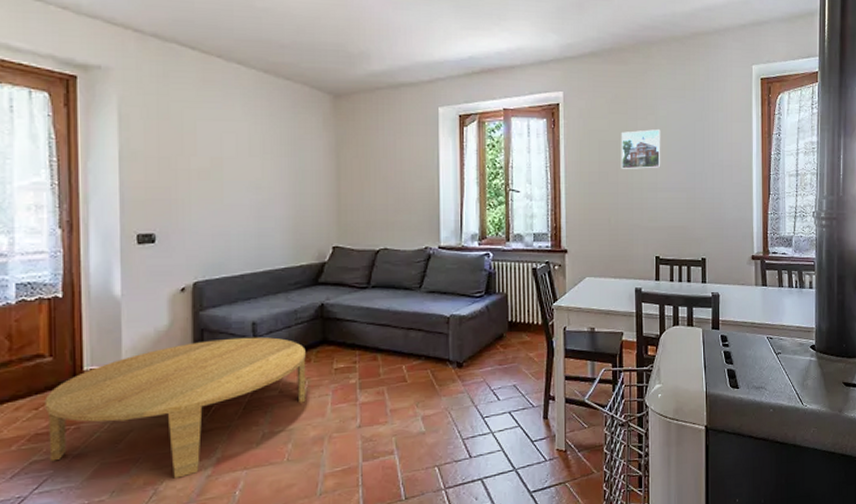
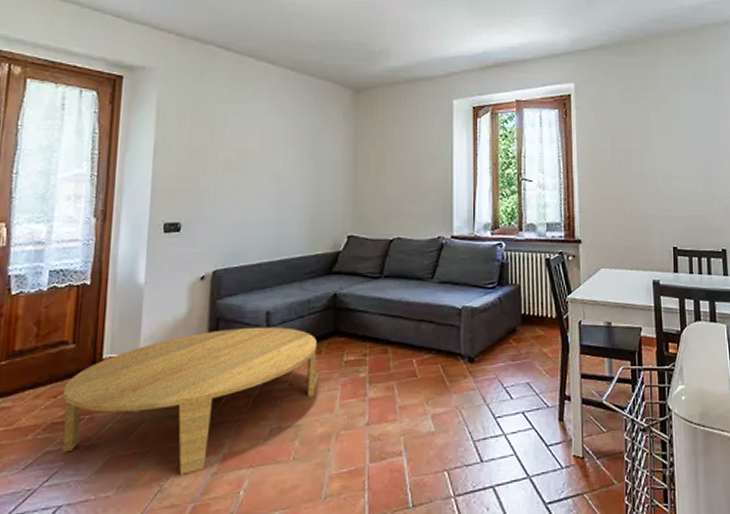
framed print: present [621,129,661,170] -> none [633,118,675,159]

